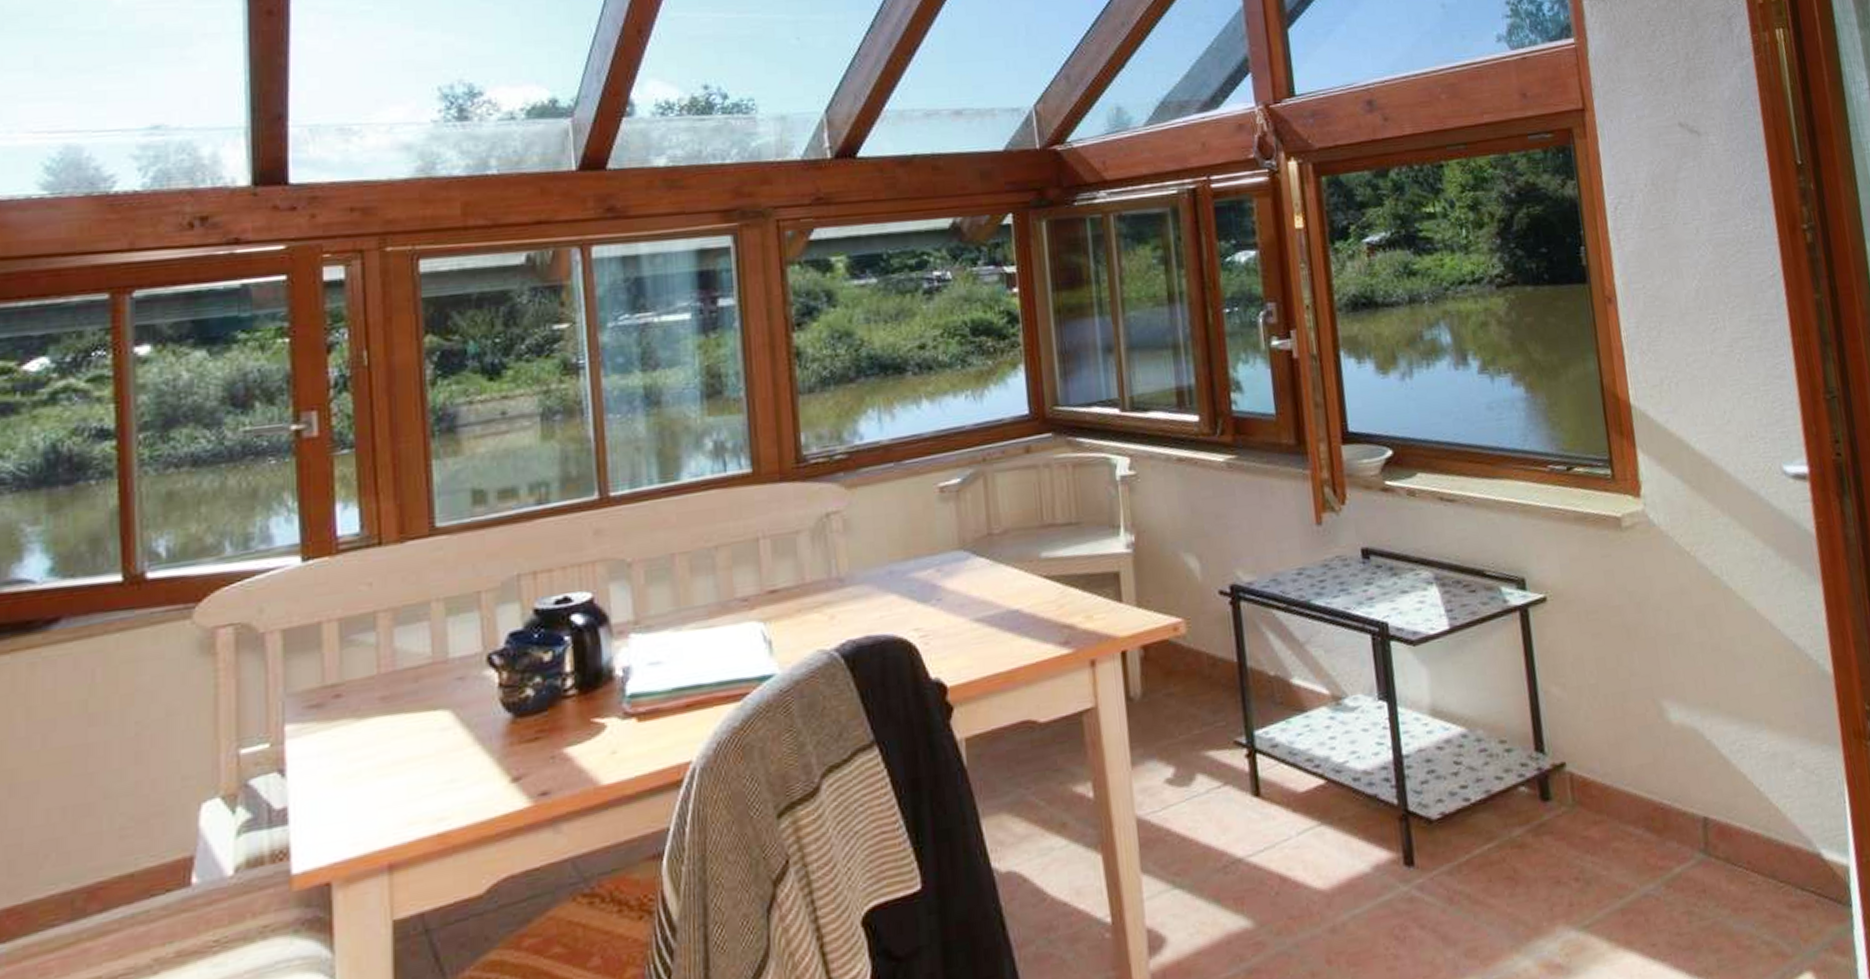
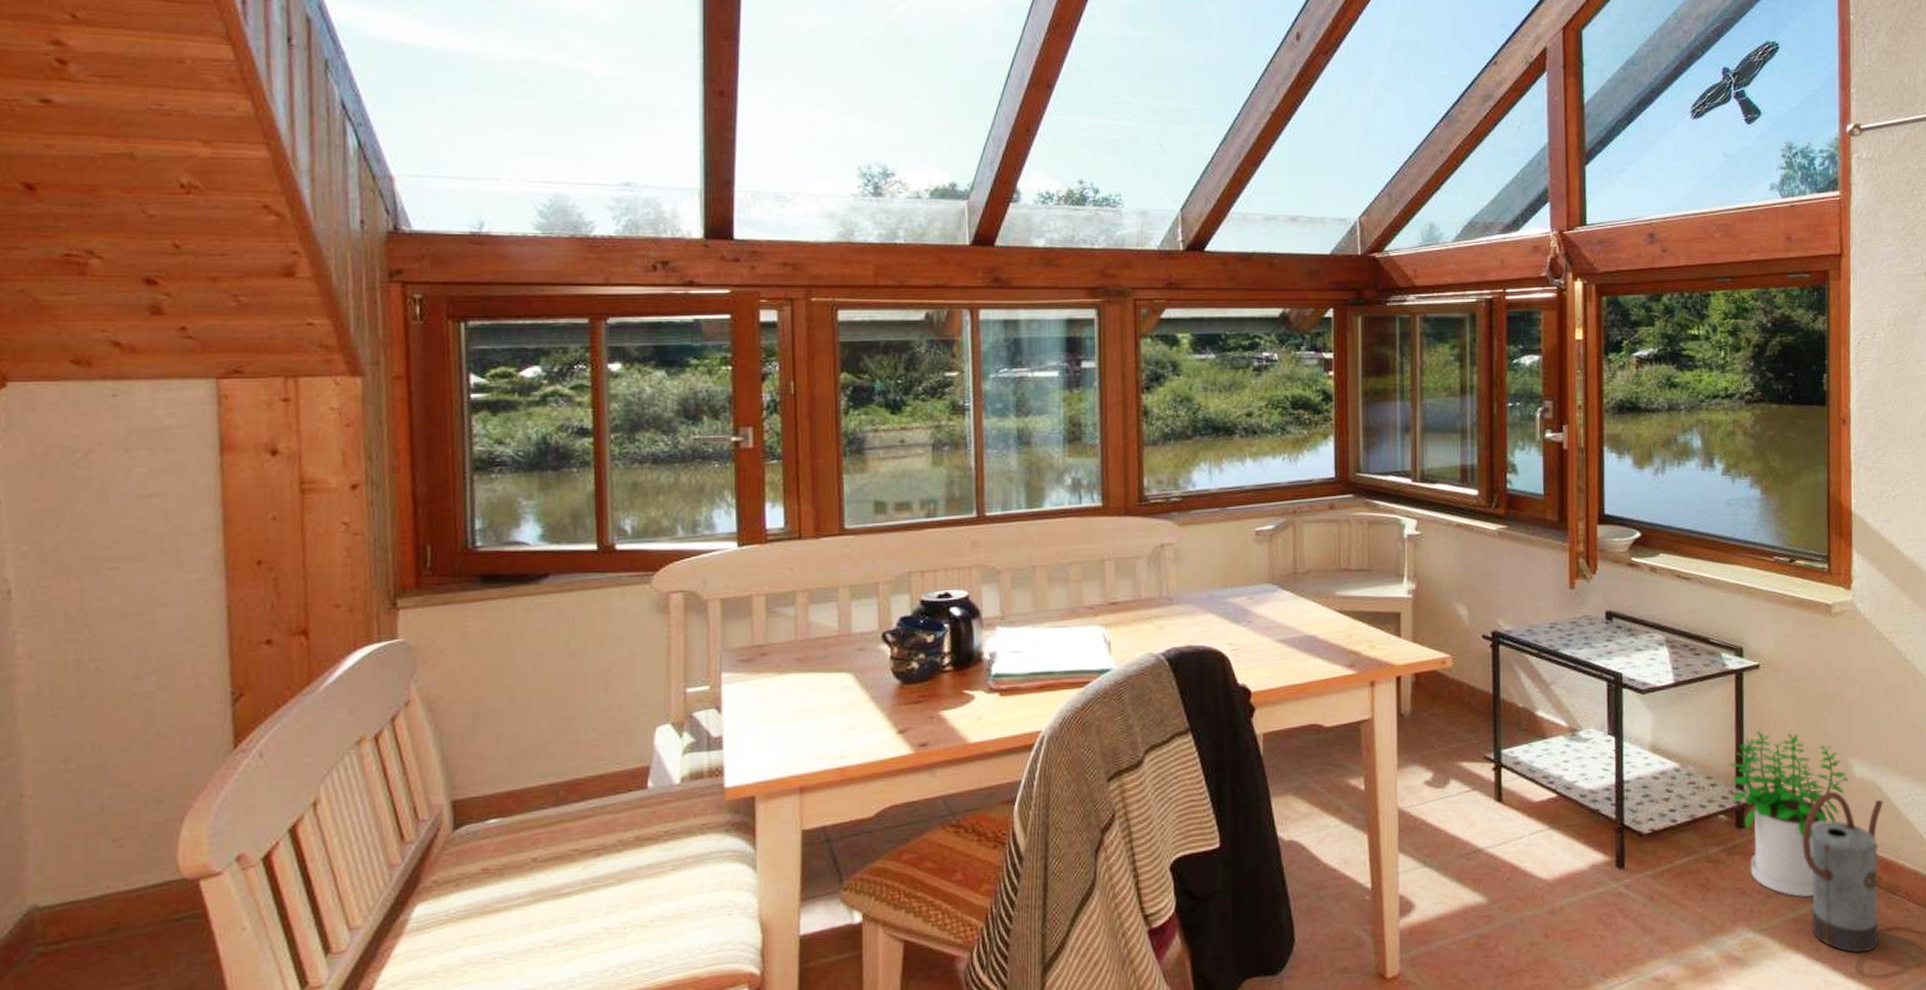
potted plant: none [1524,677,1665,880] -> present [1729,730,1848,897]
watering can: none [1619,743,1724,944] -> present [1802,791,1884,953]

